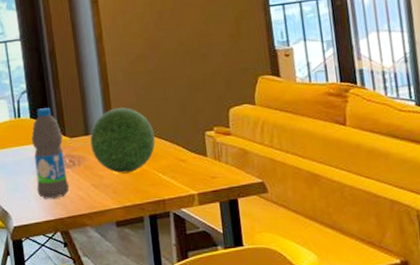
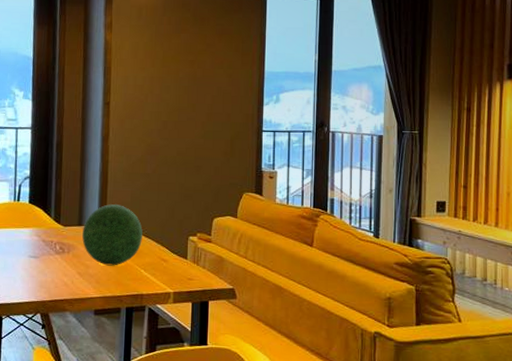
water bottle: present [31,108,69,199] -> none [24,195,57,281]

